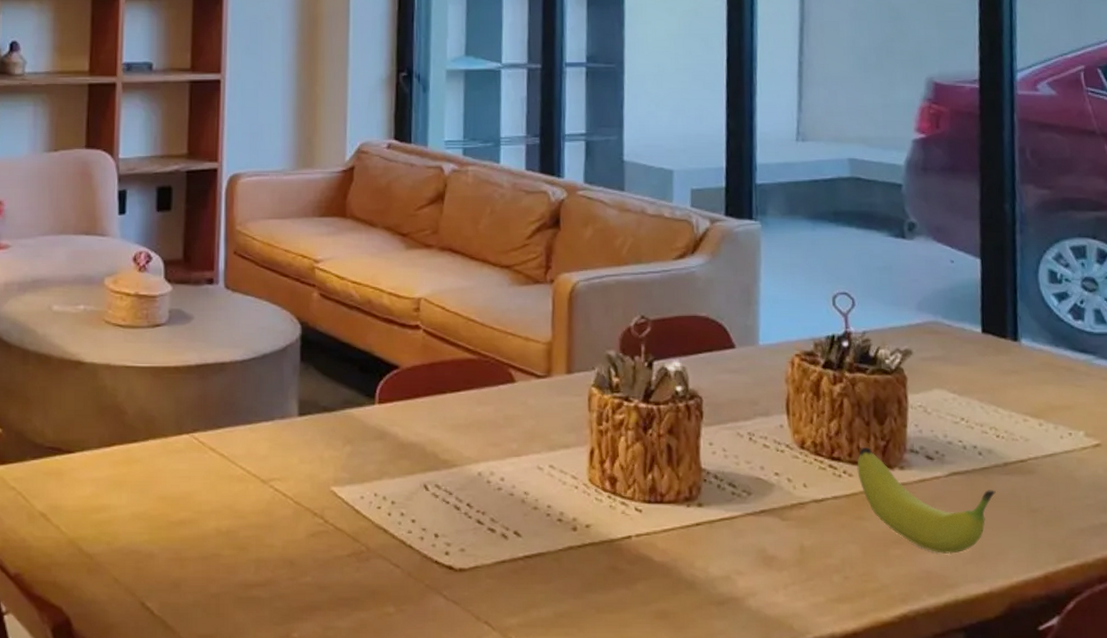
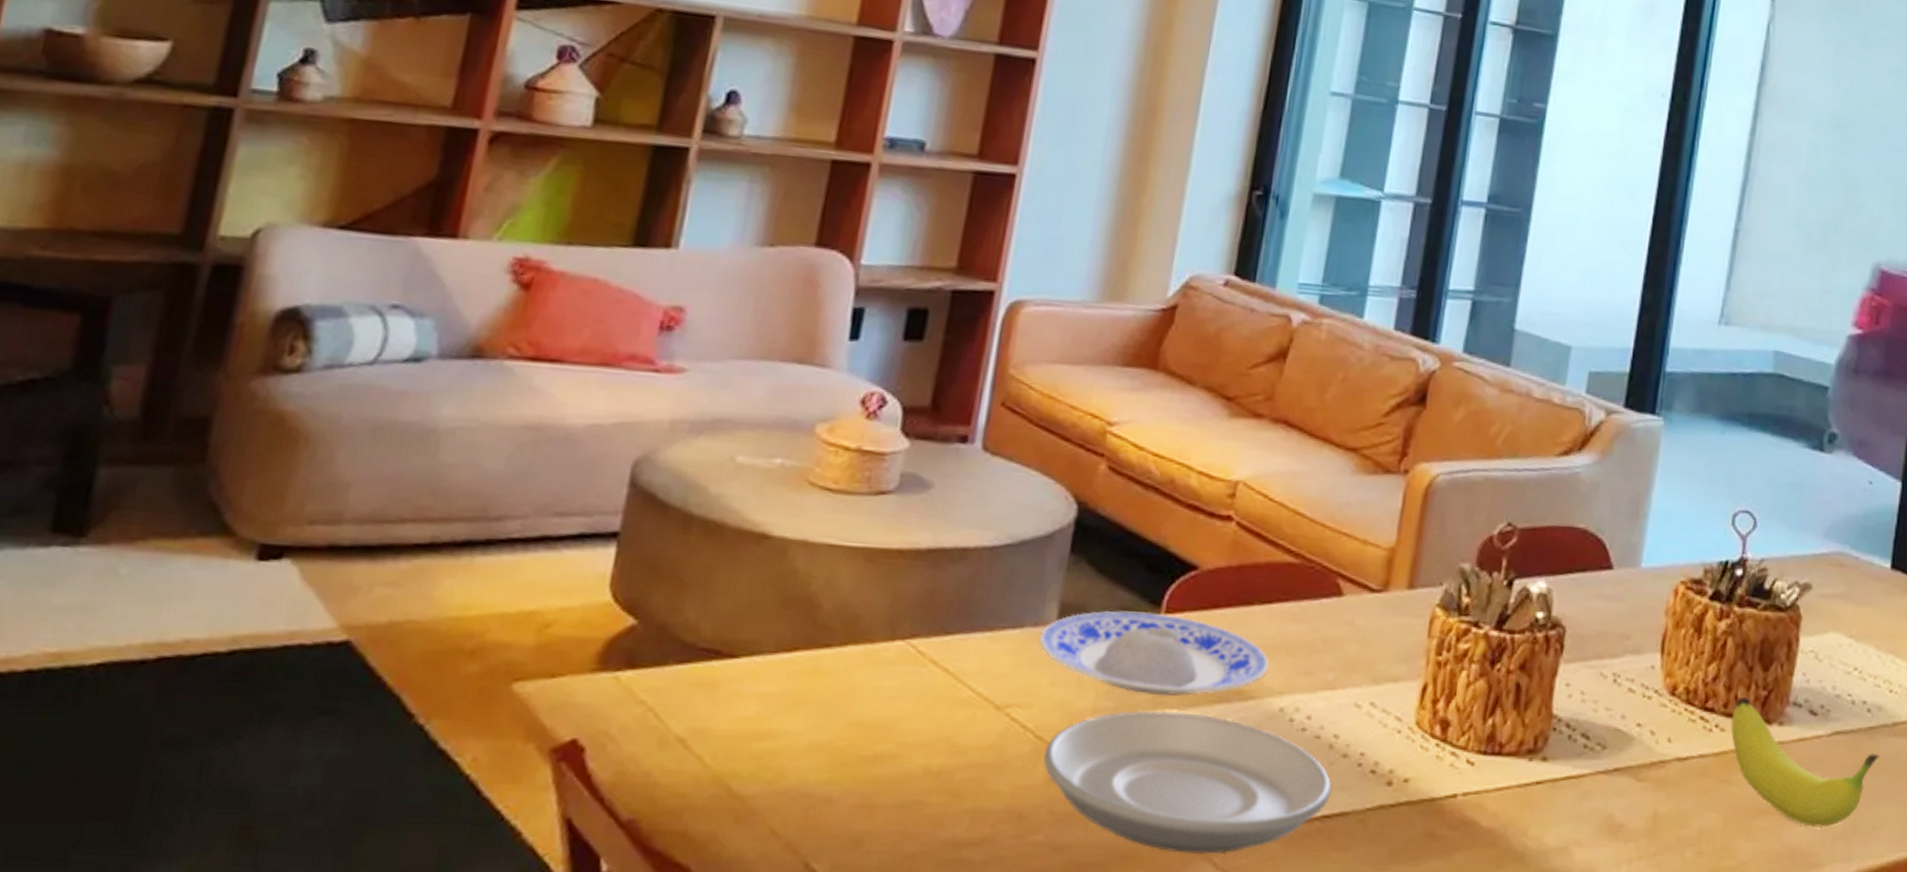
plate: none [287,403,465,468] -> present [1039,610,1270,697]
plate: none [302,478,530,589] -> present [1043,710,1333,854]

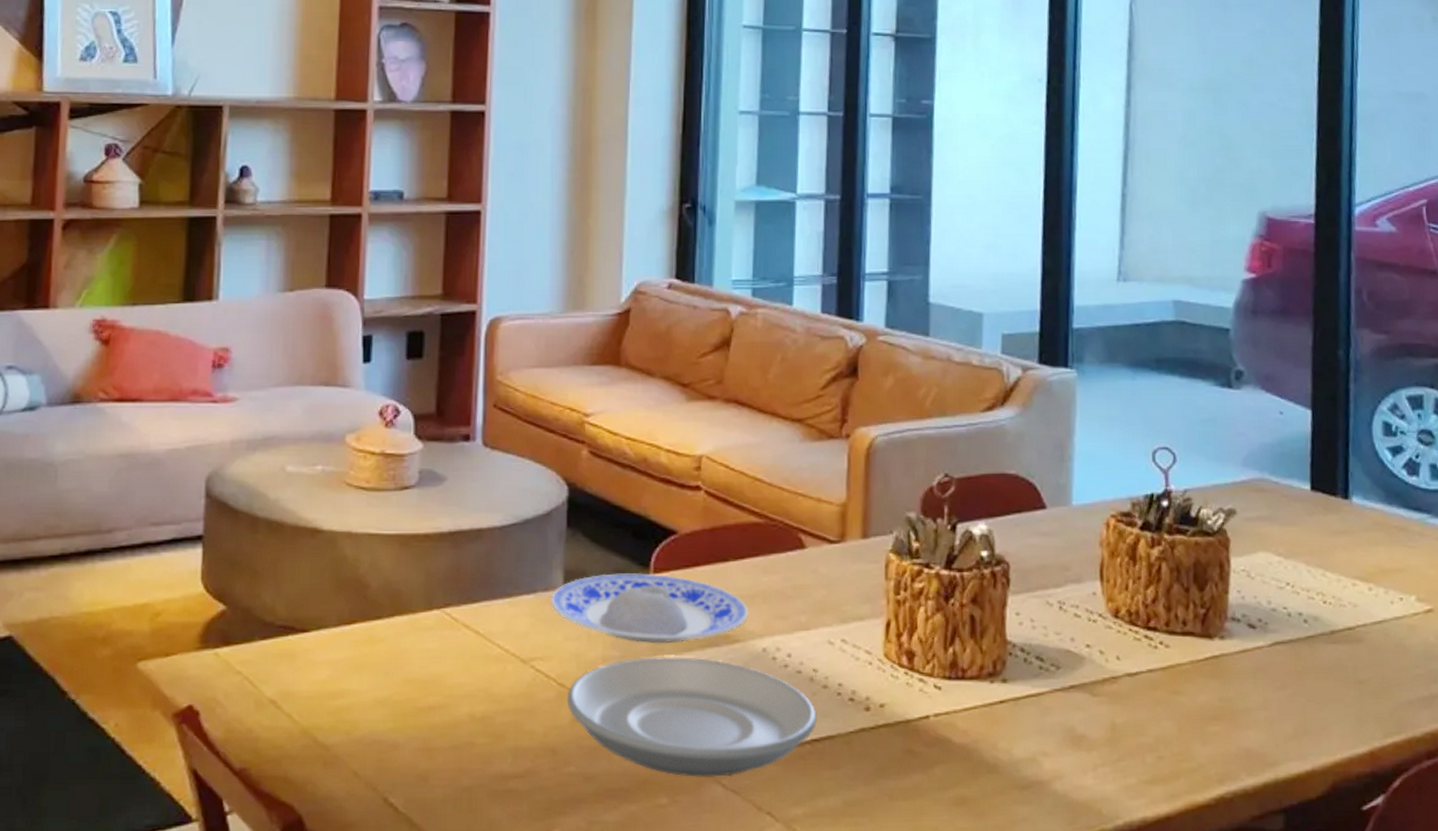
fruit: present [1730,697,1880,827] -> none [1174,616,1321,730]

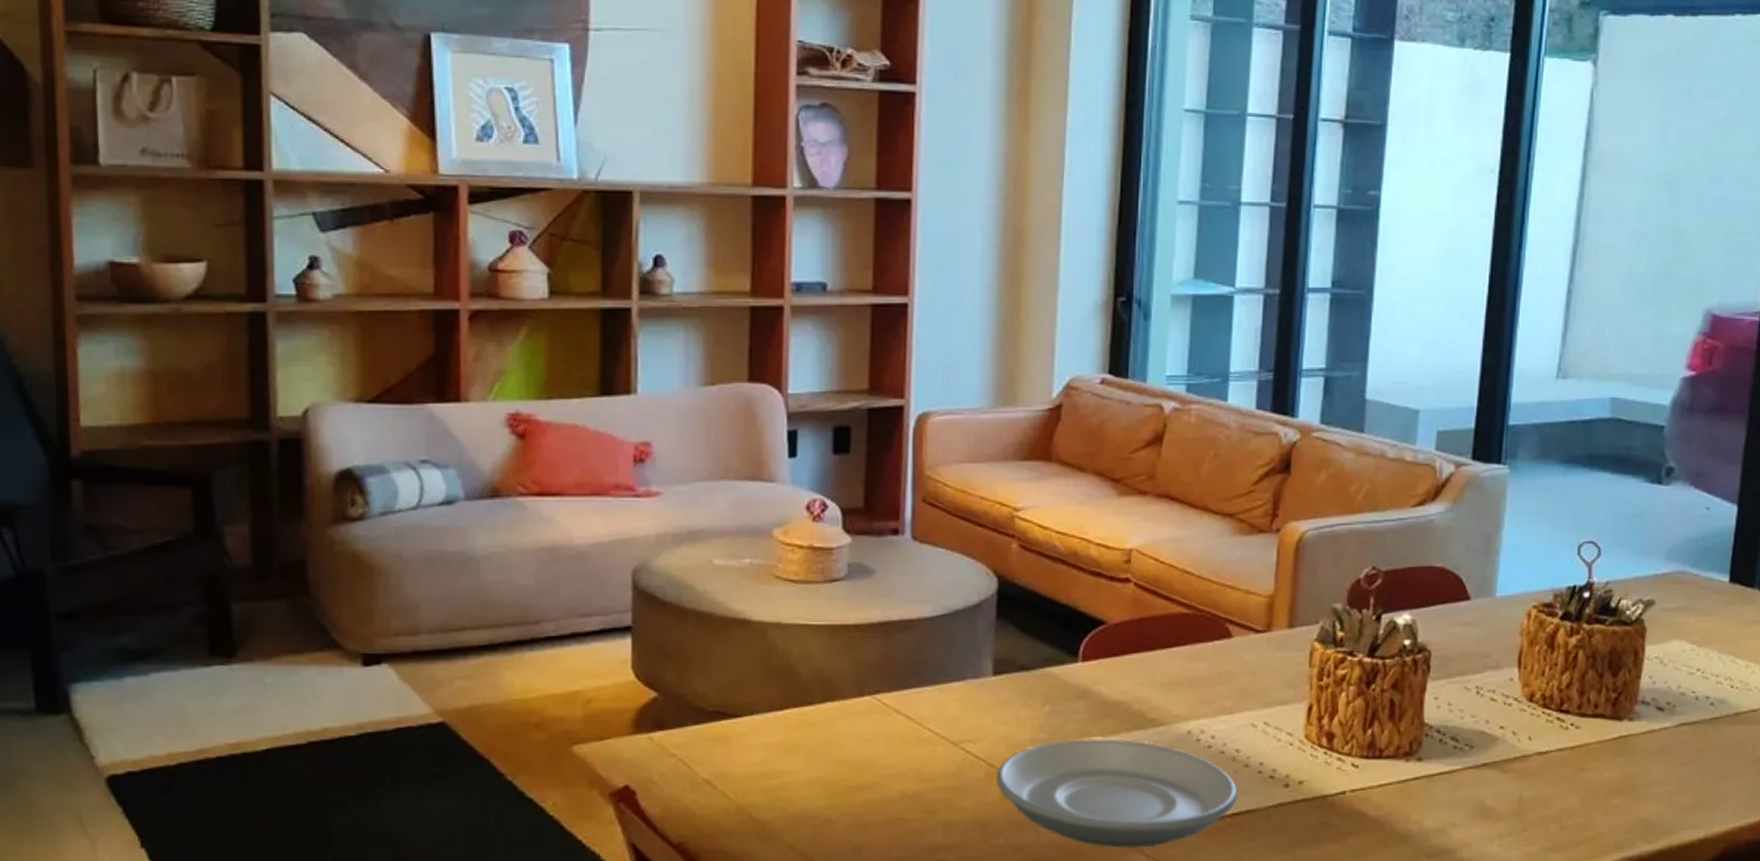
plate: present [551,573,749,644] -> none [980,661,1175,727]

